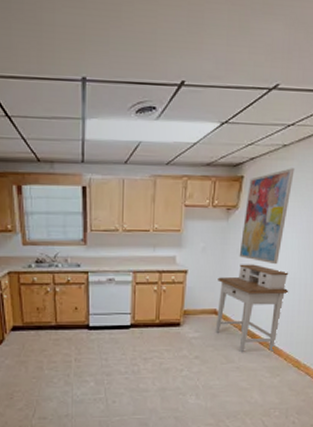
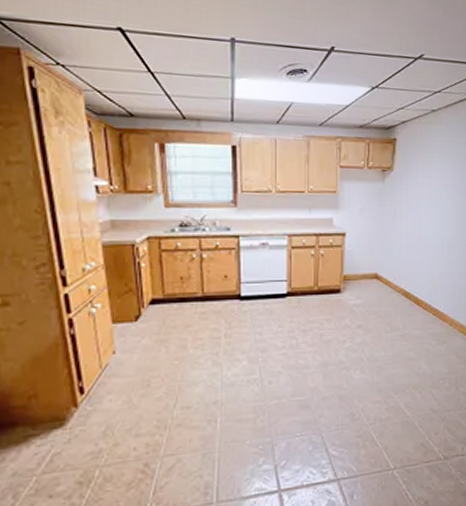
desk: present [215,264,289,353] -> none [377,226,448,320]
wall art: present [239,168,295,265] -> none [397,132,444,226]

